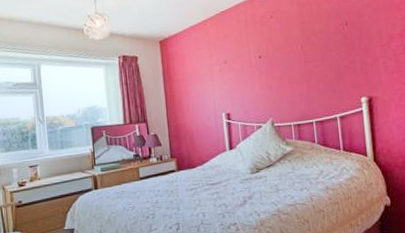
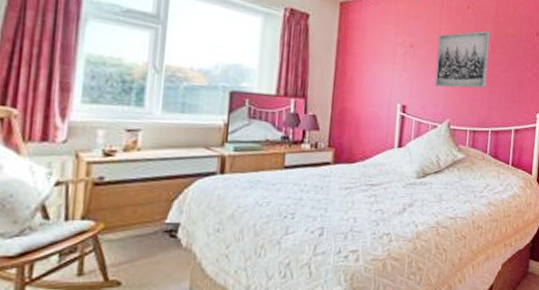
wall art: none [248,33,302,92] -> present [434,30,491,88]

